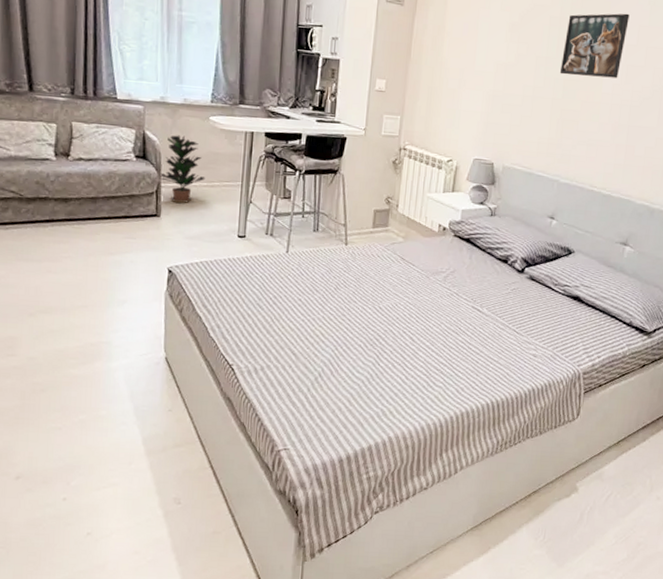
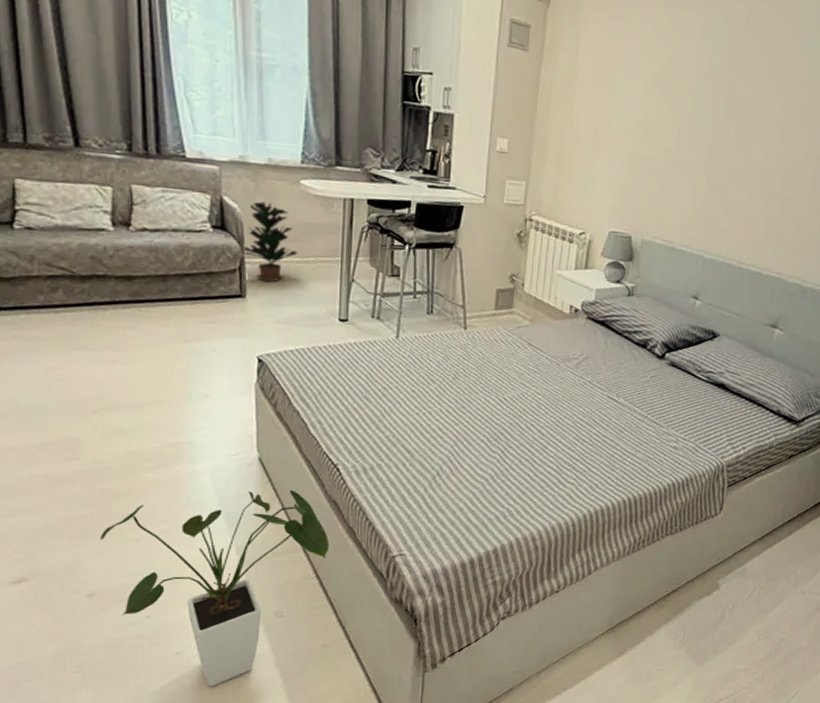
house plant: none [29,387,223,567] -> present [100,490,330,687]
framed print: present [559,13,630,79] -> none [706,66,785,141]

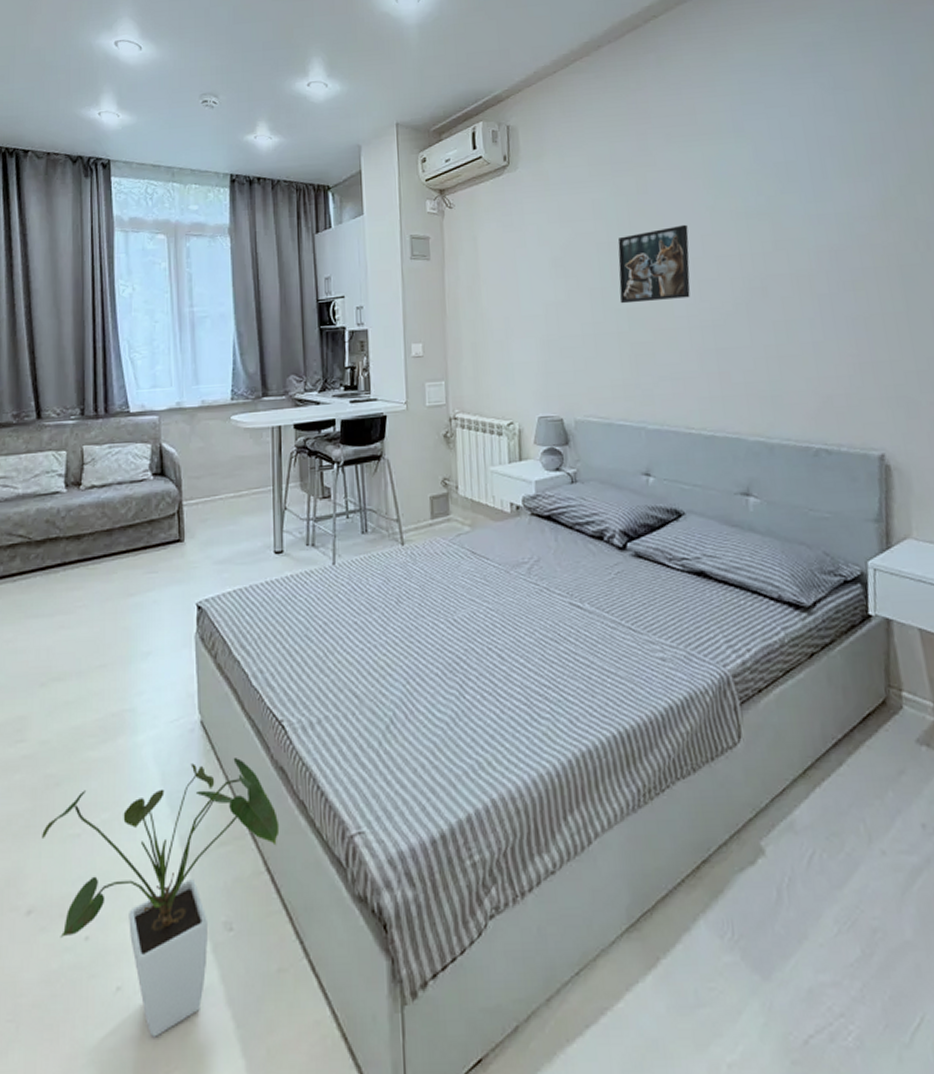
potted plant: present [242,201,298,283] -> none [180,442,232,523]
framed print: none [706,66,785,141] -> present [618,224,691,304]

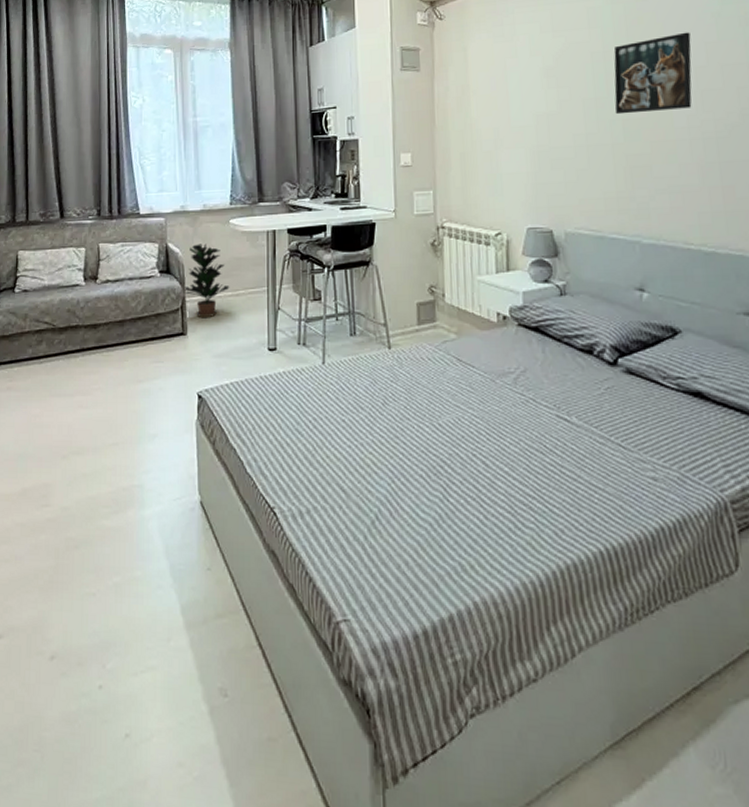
house plant: present [42,758,280,1037] -> none [63,538,271,784]
potted plant: none [180,442,232,523] -> present [183,243,230,318]

